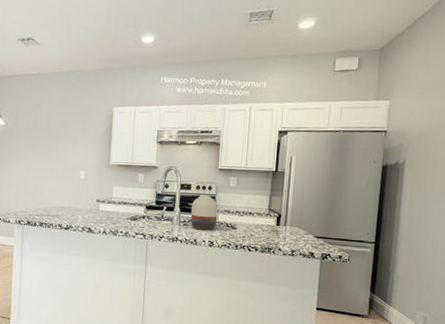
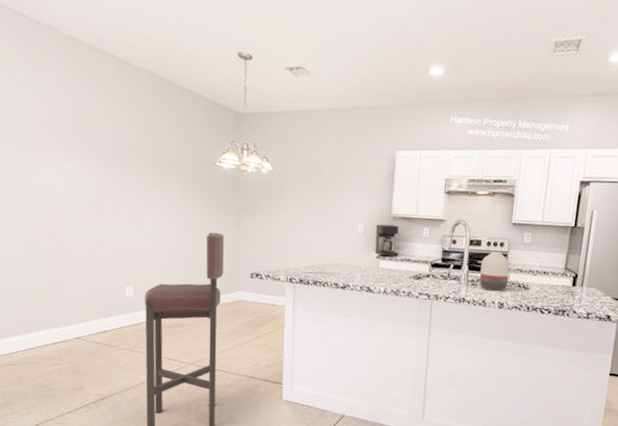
coffee maker: none [95,171,117,201] -> present [375,224,399,257]

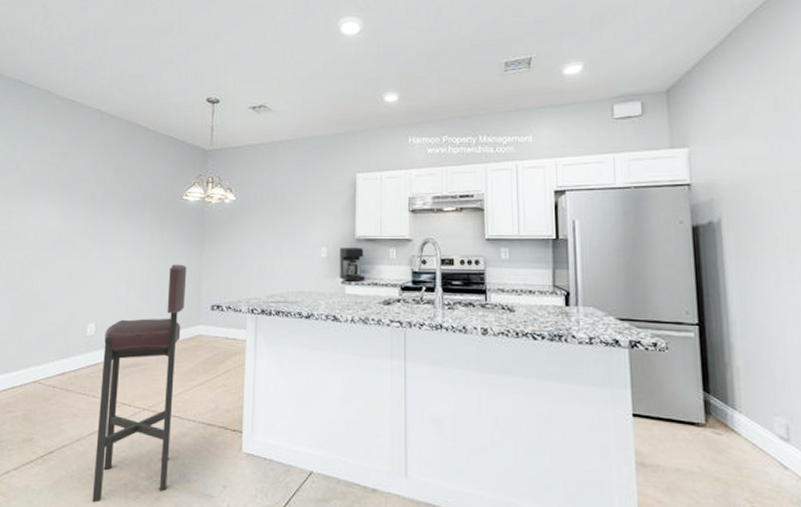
vase: present [479,250,510,291] -> none [455,269,490,315]

